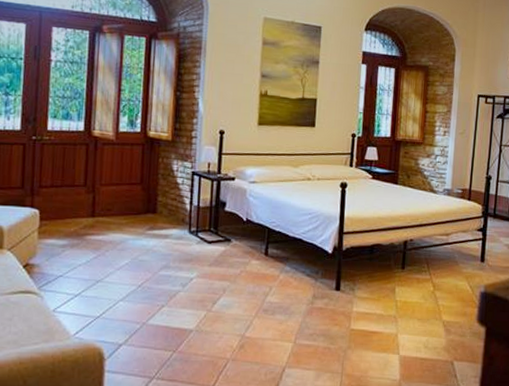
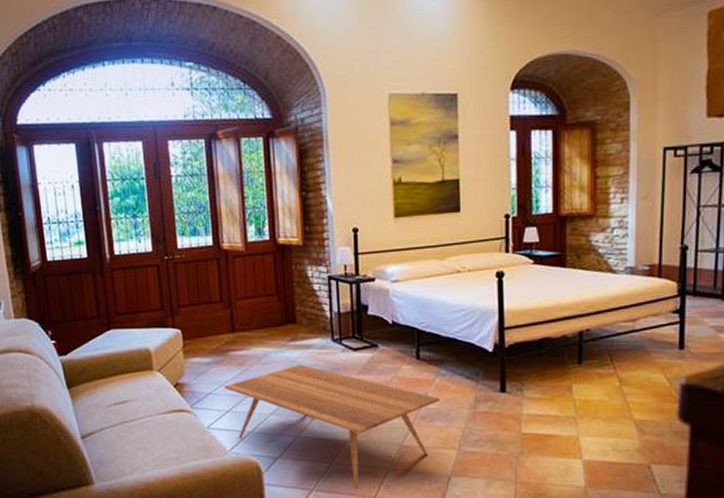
coffee table: none [76,252,282,378] -> present [224,364,439,490]

